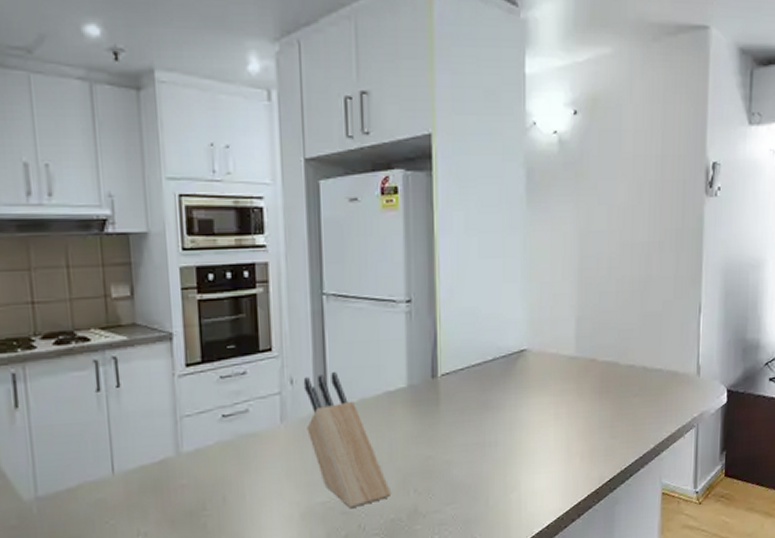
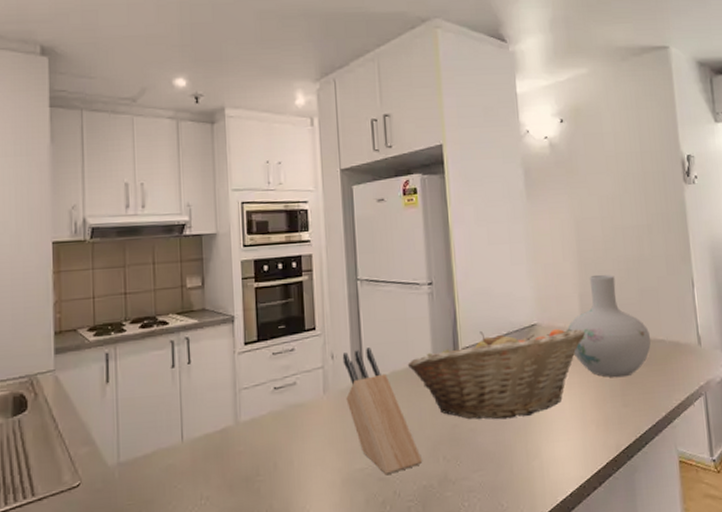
fruit basket: none [378,355,580,451] -> present [407,329,586,420]
vase: none [560,296,647,409] -> present [567,274,651,378]

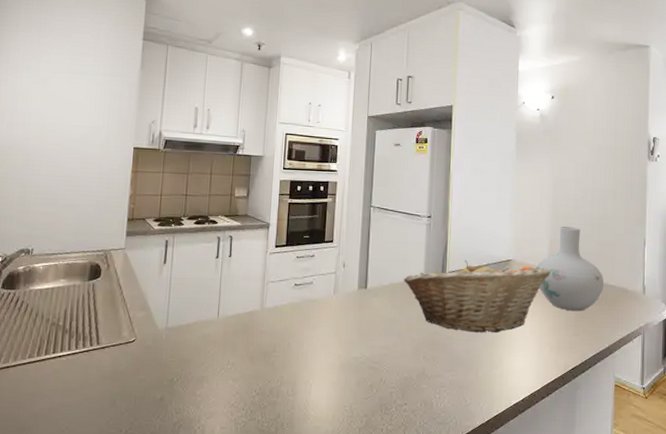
knife block: present [342,348,423,476] -> none [351,262,407,365]

